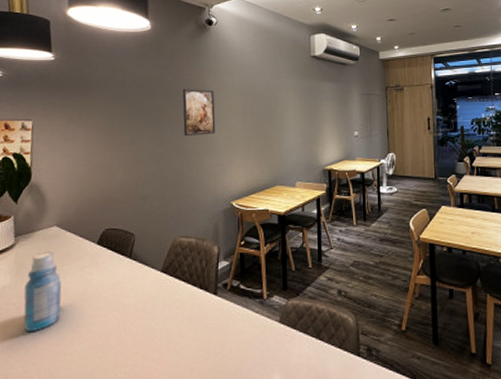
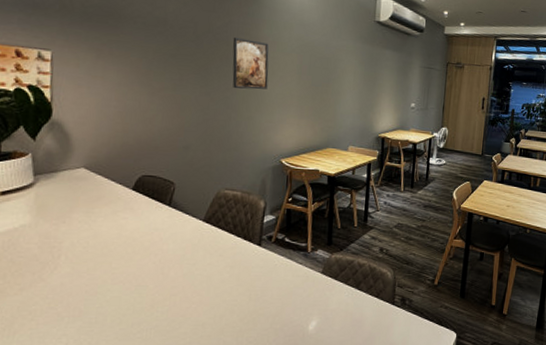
bottle: present [24,252,62,331] -> none [47,193,92,271]

